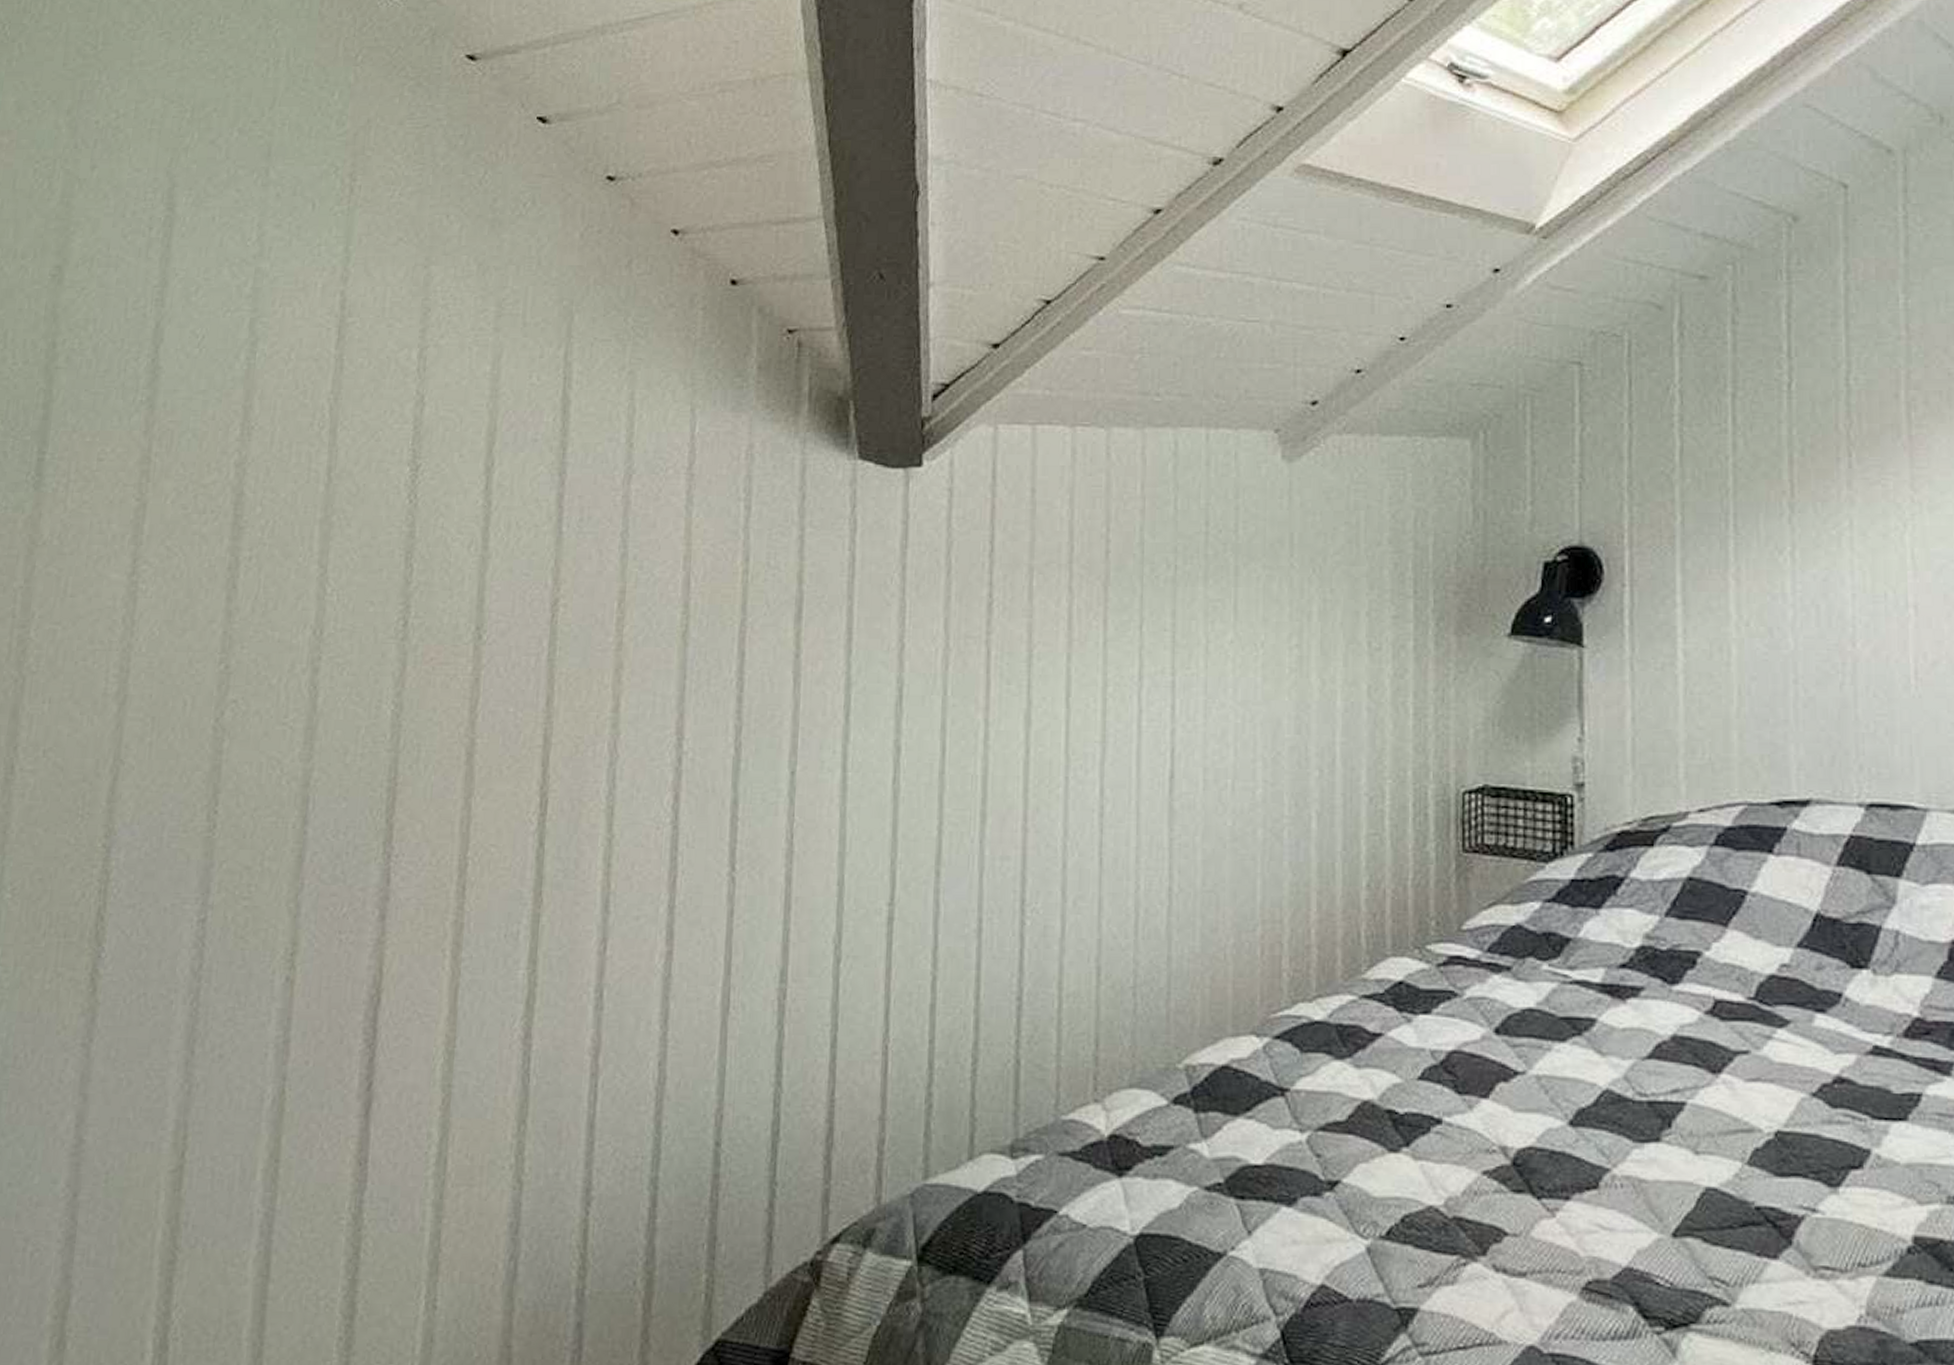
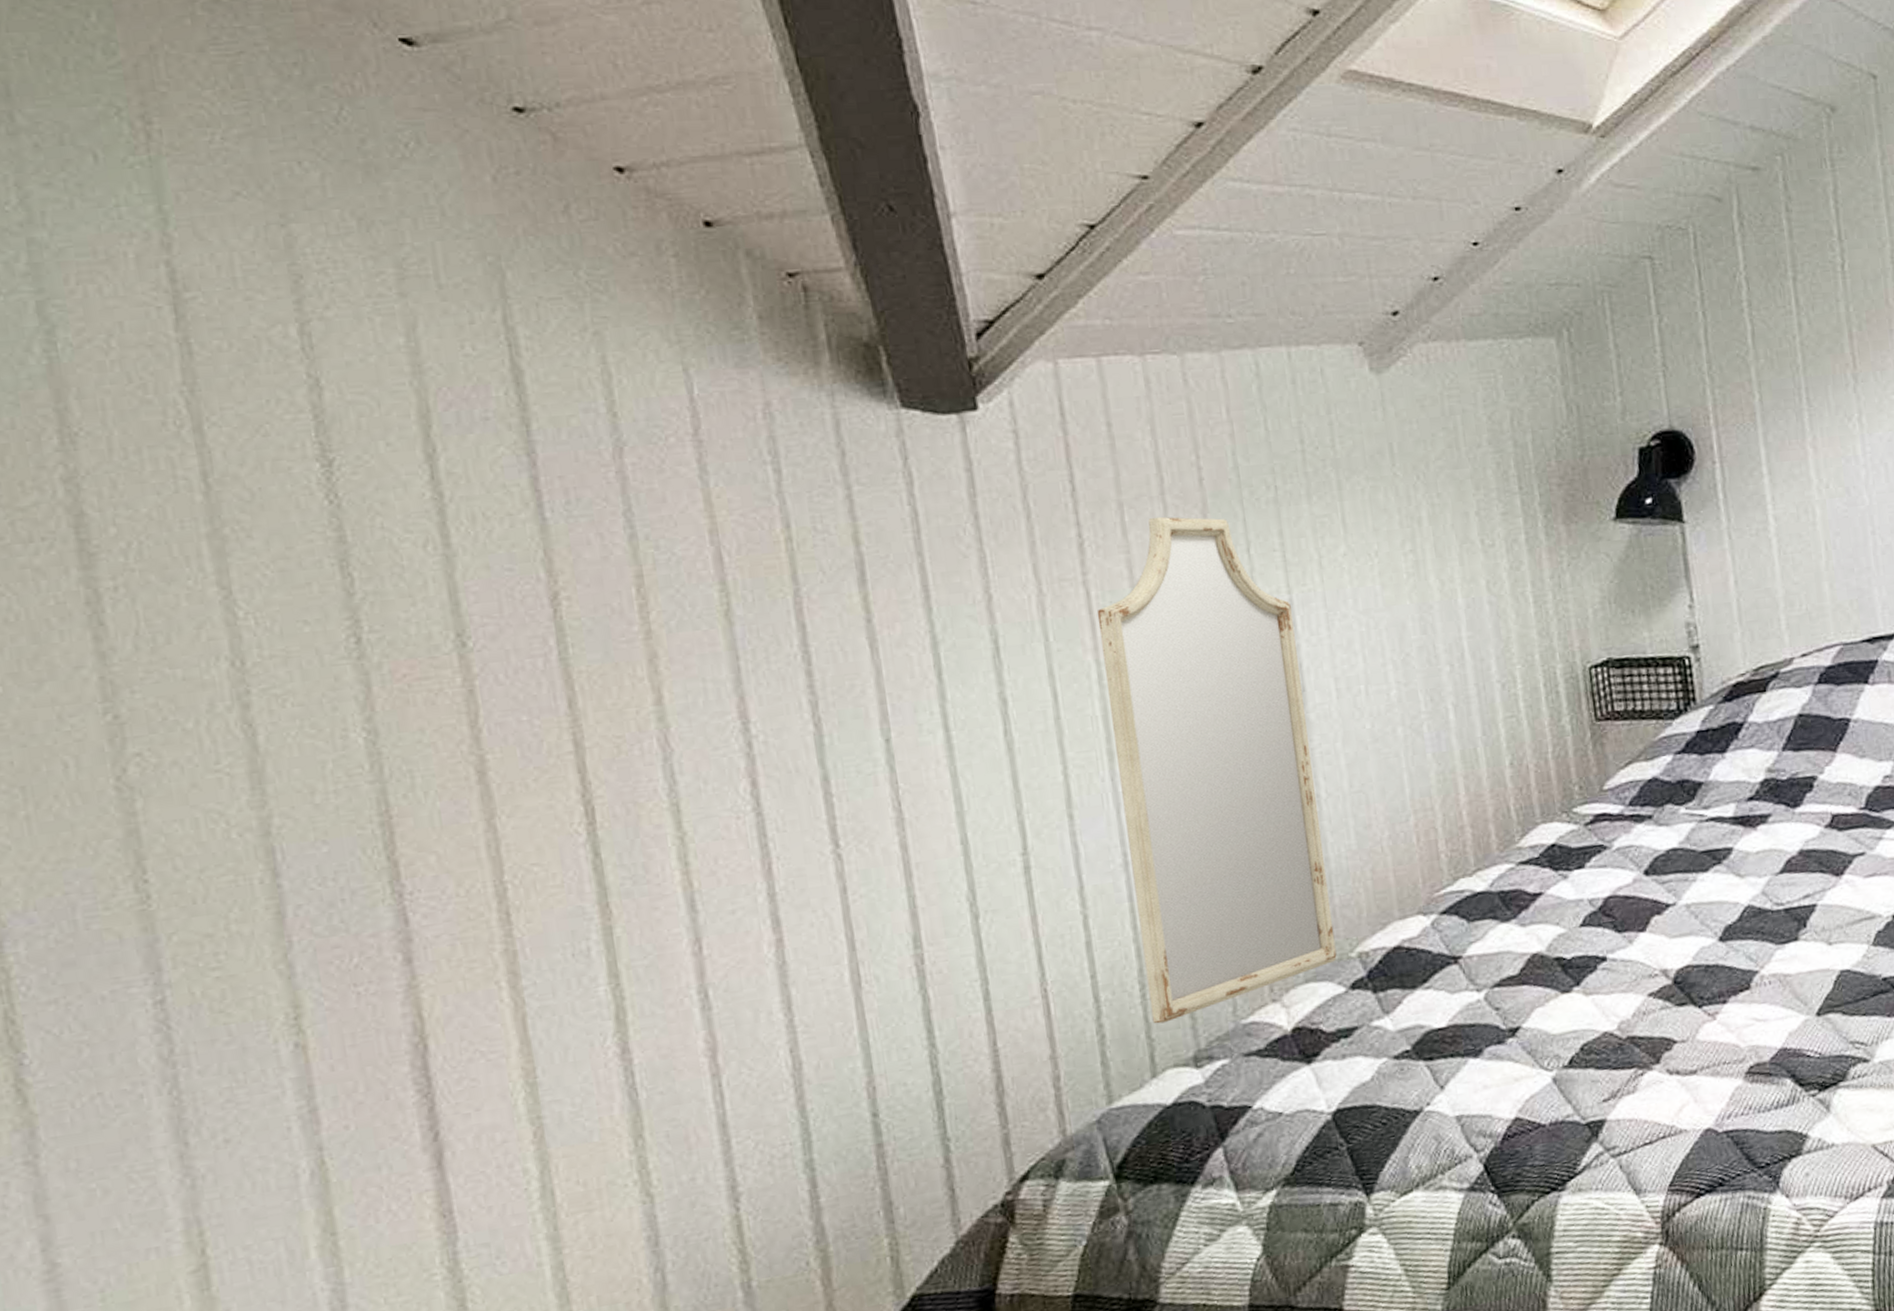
home mirror: none [978,584,1173,1104] -> present [1097,516,1337,1024]

